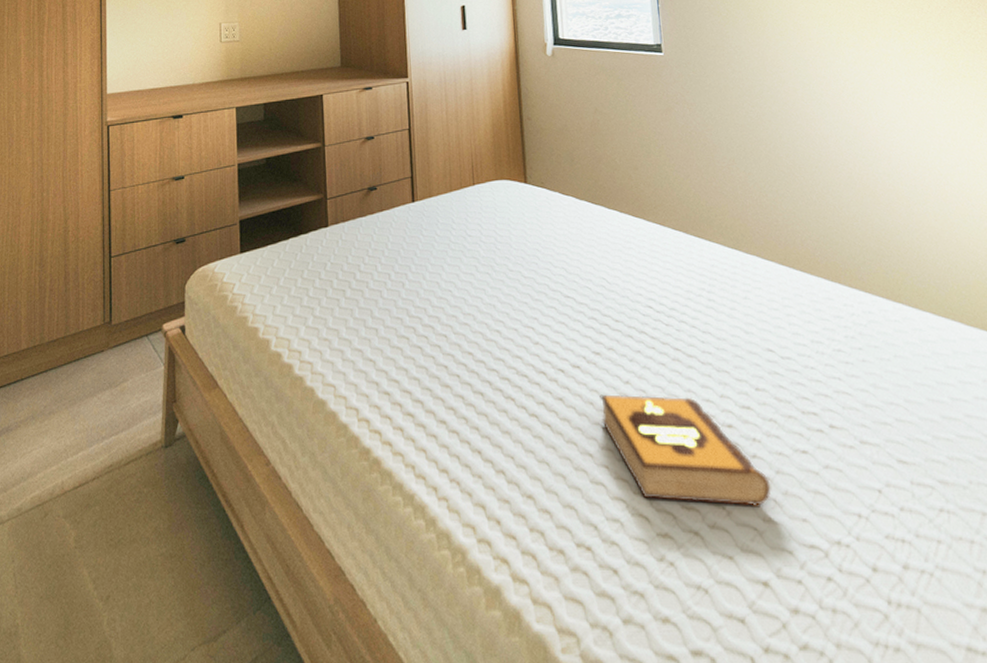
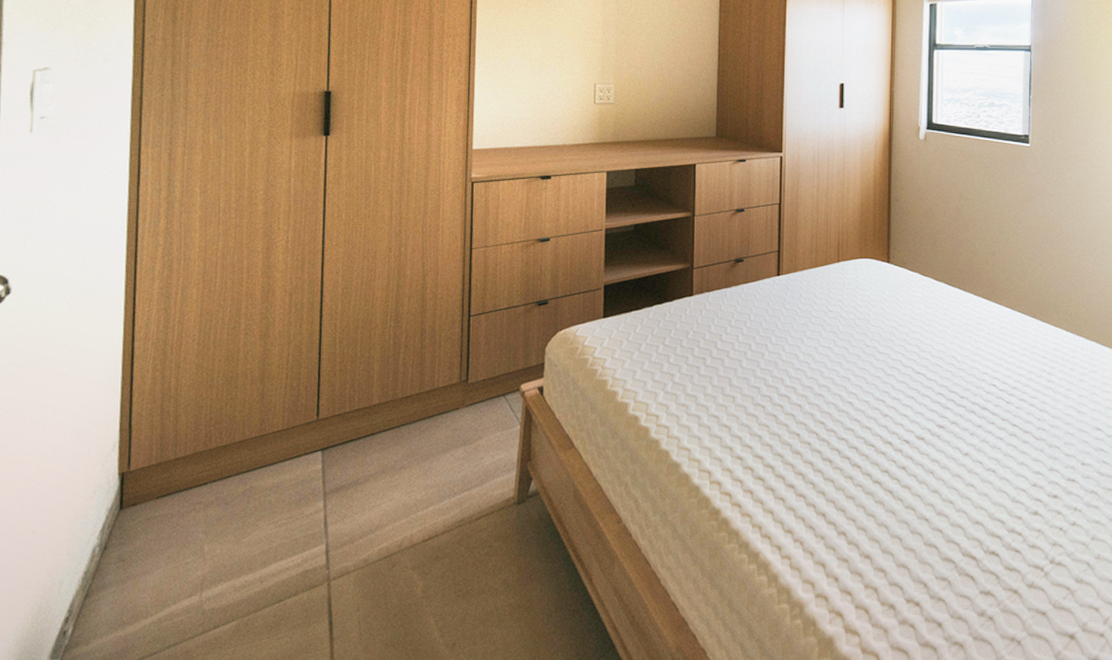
hardback book: present [599,394,772,508] -> none [940,465,1087,570]

